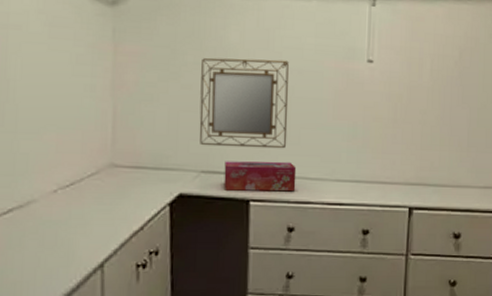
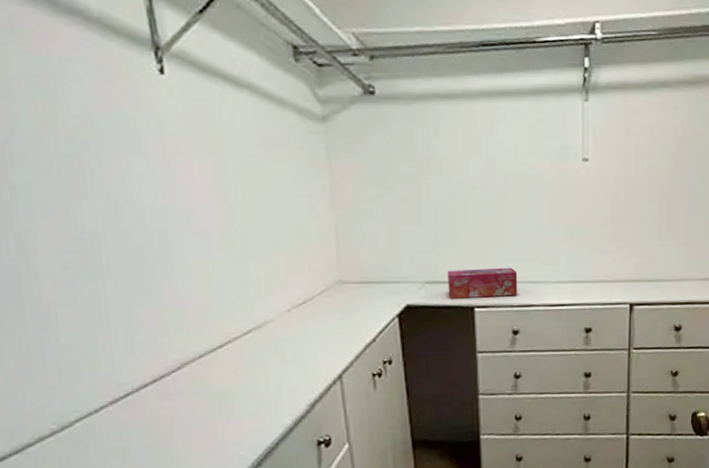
home mirror: present [199,57,289,149] -> none [417,165,507,257]

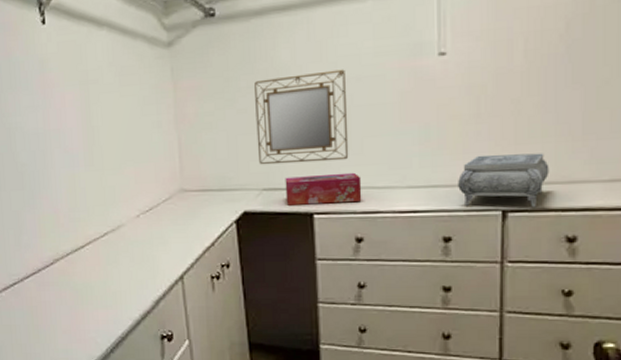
home mirror: none [417,165,507,257] -> present [254,69,349,165]
jewelry box: none [597,254,664,301] -> present [458,153,550,208]

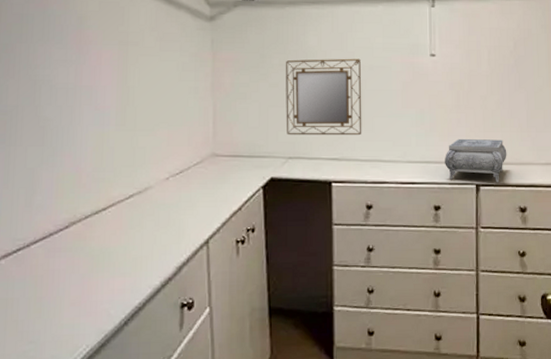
tissue box: present [285,172,362,206] -> none [309,147,372,174]

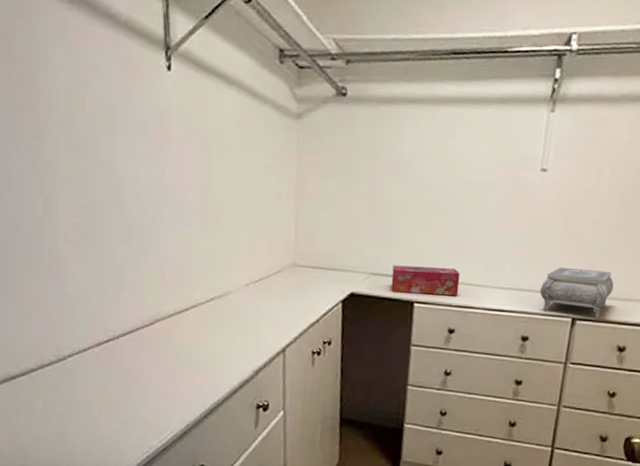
home mirror: present [286,58,362,136] -> none [371,167,459,256]
tissue box: none [309,147,372,174] -> present [391,265,461,297]

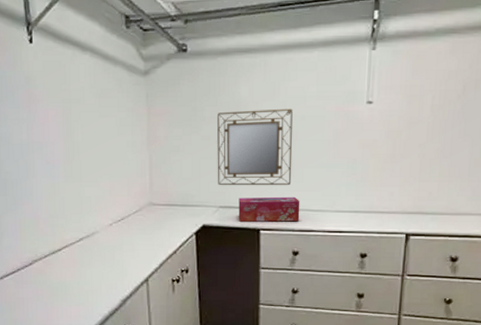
home mirror: none [371,167,459,256] -> present [217,108,293,186]
jewelry box: present [540,266,614,319] -> none [374,188,443,233]

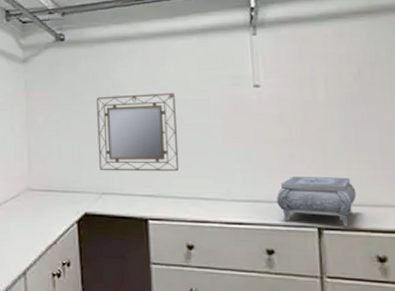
tissue box: present [238,196,300,222] -> none [122,183,192,211]
jewelry box: none [374,188,443,233] -> present [277,176,357,227]

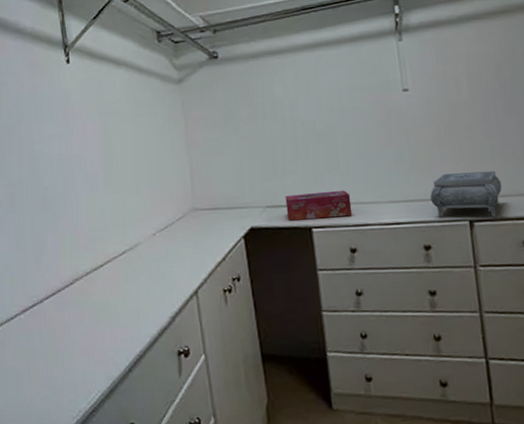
home mirror: present [97,92,180,172] -> none [254,102,338,185]
tissue box: none [122,183,192,211] -> present [285,190,353,221]

